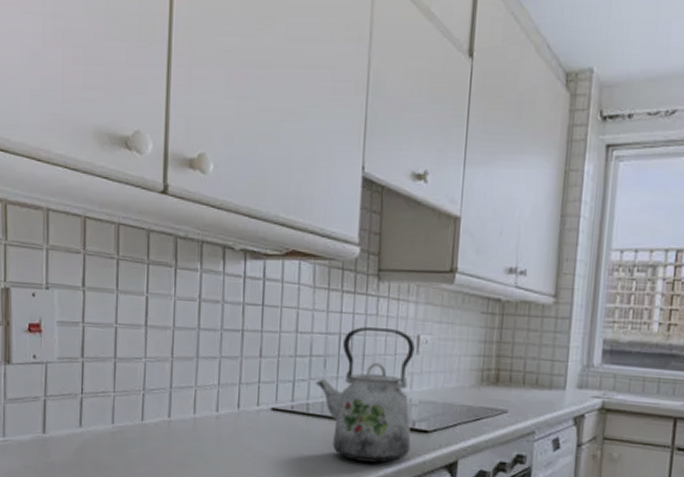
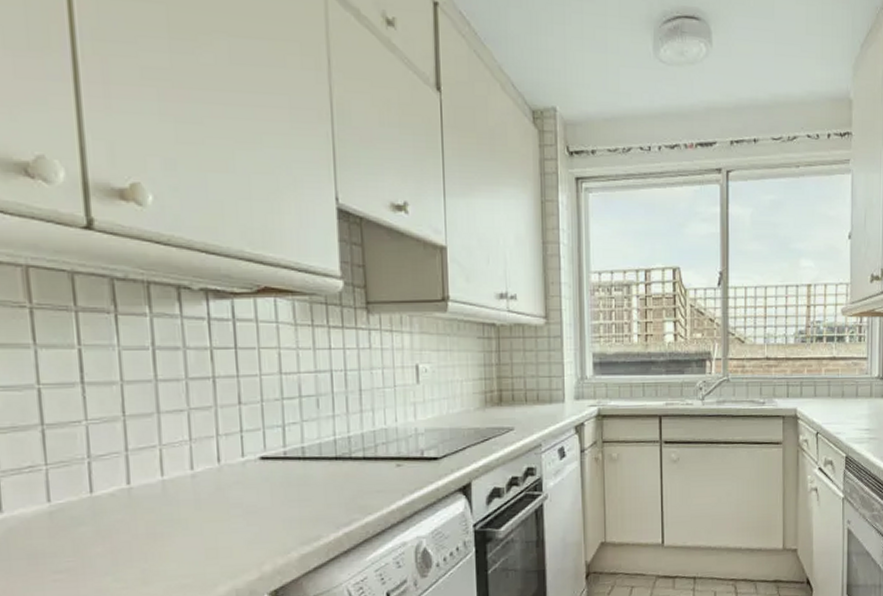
kettle: present [315,327,415,463] -> none [309,361,422,499]

